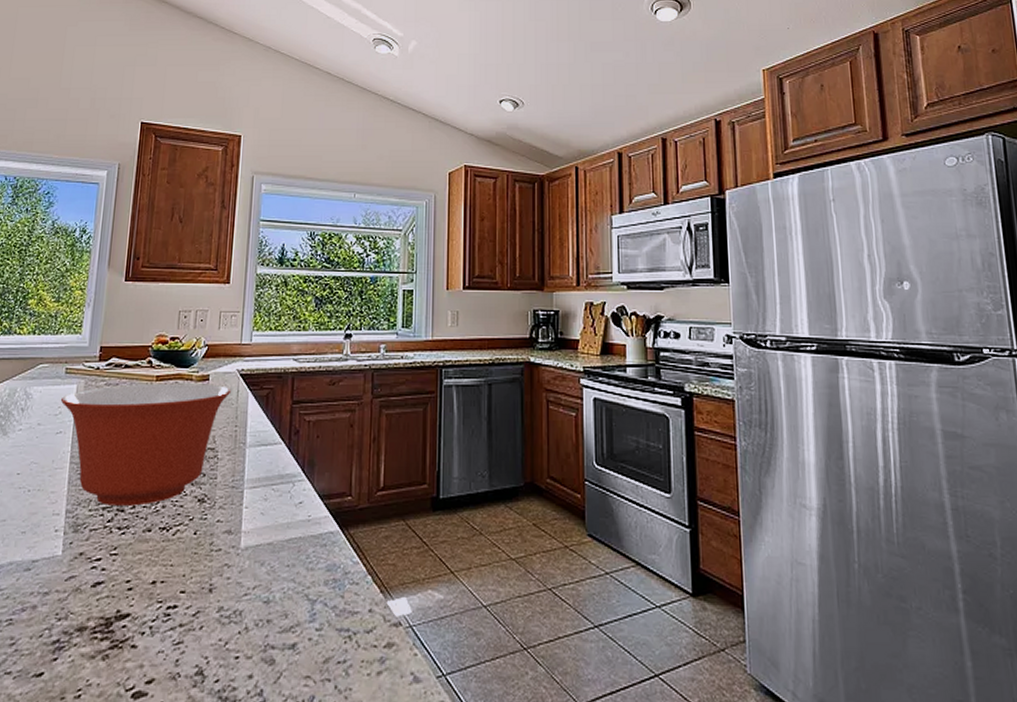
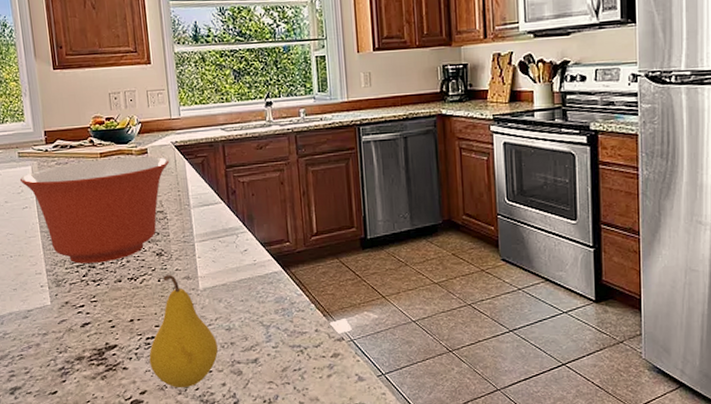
fruit: none [165,527,252,679] -> present [149,275,219,388]

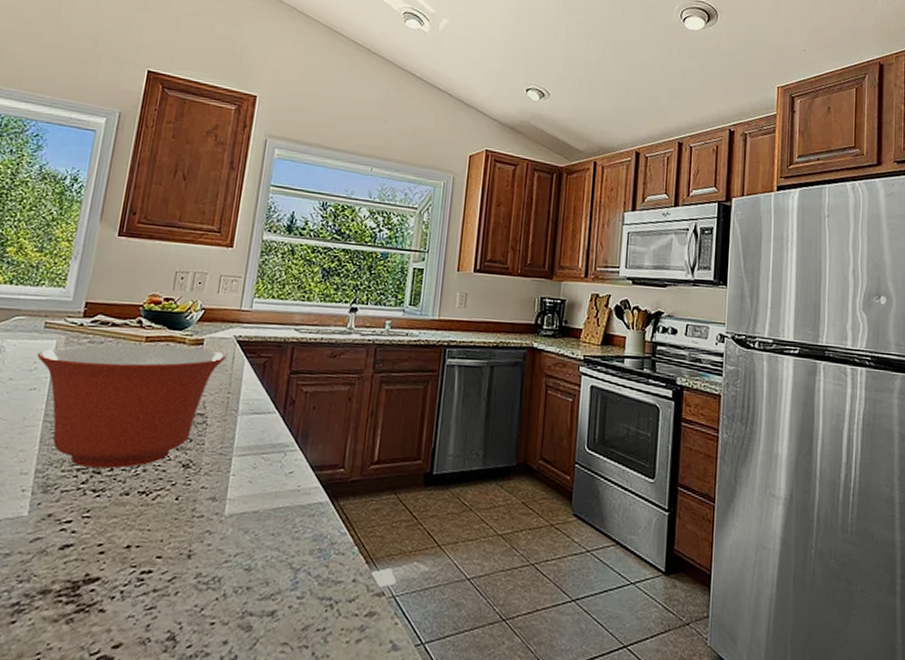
fruit: present [149,275,219,388] -> none [136,493,231,644]

